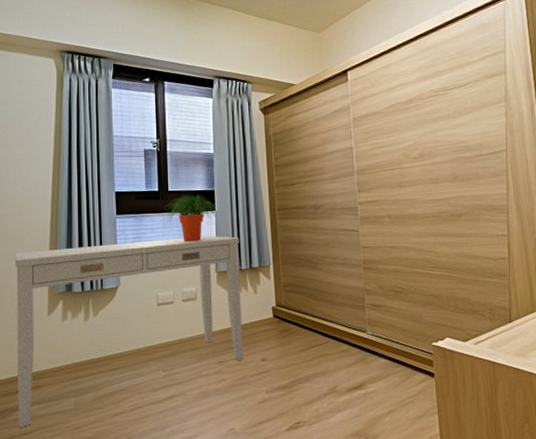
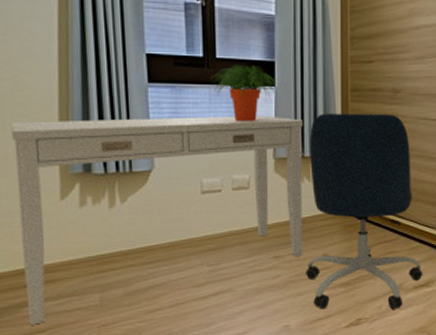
office chair: none [245,228,355,413] -> present [306,113,423,310]

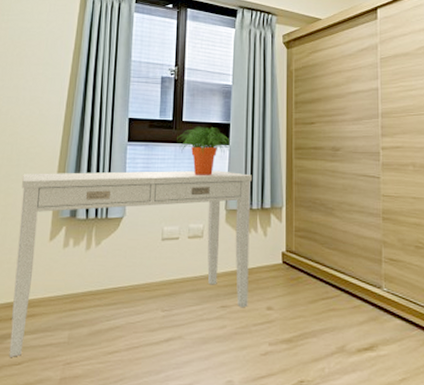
office chair: present [306,113,423,310] -> none [250,169,367,374]

